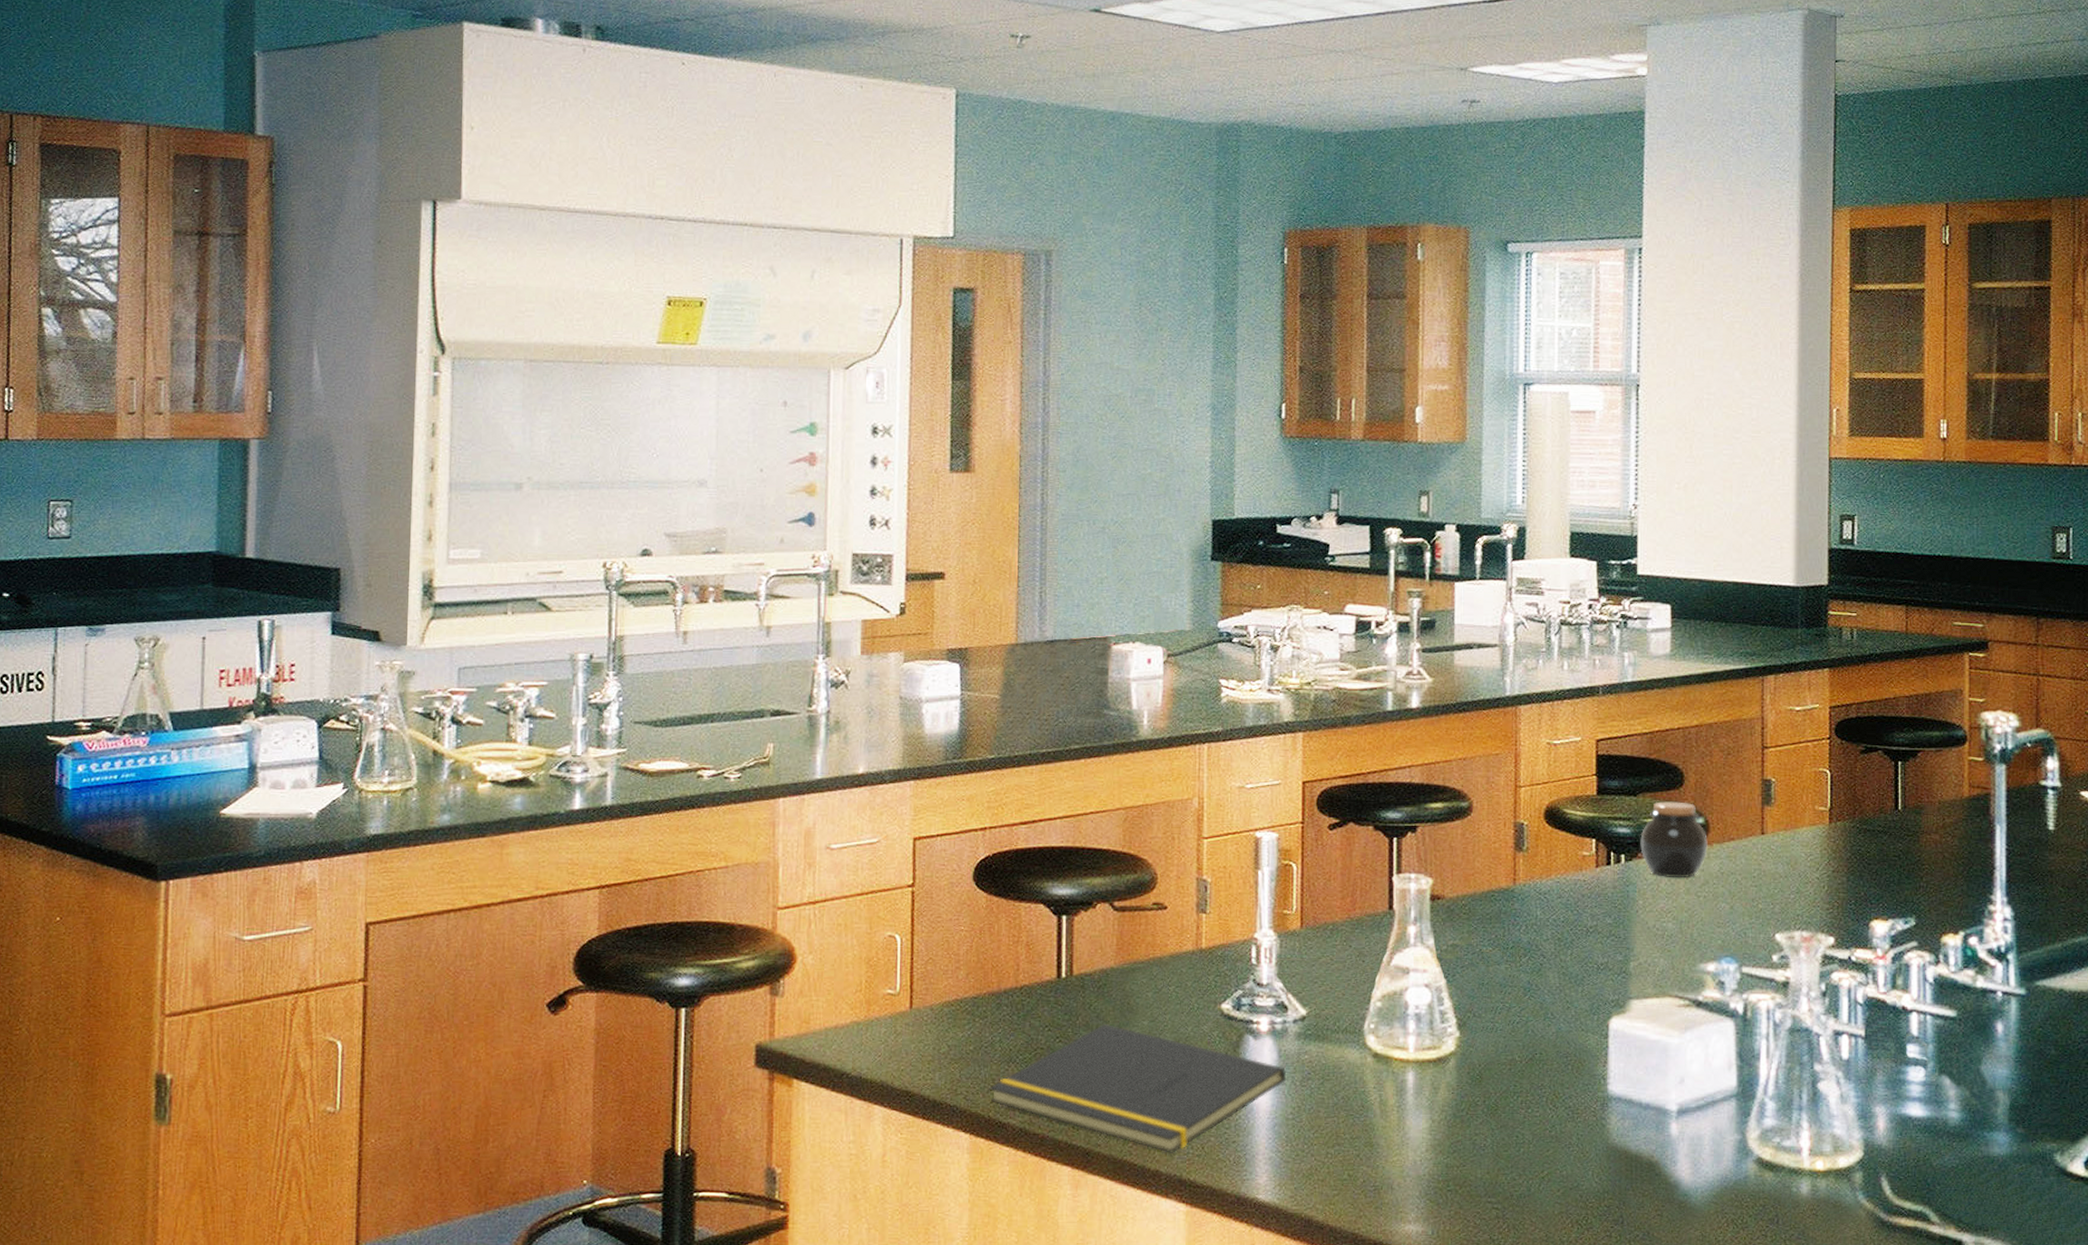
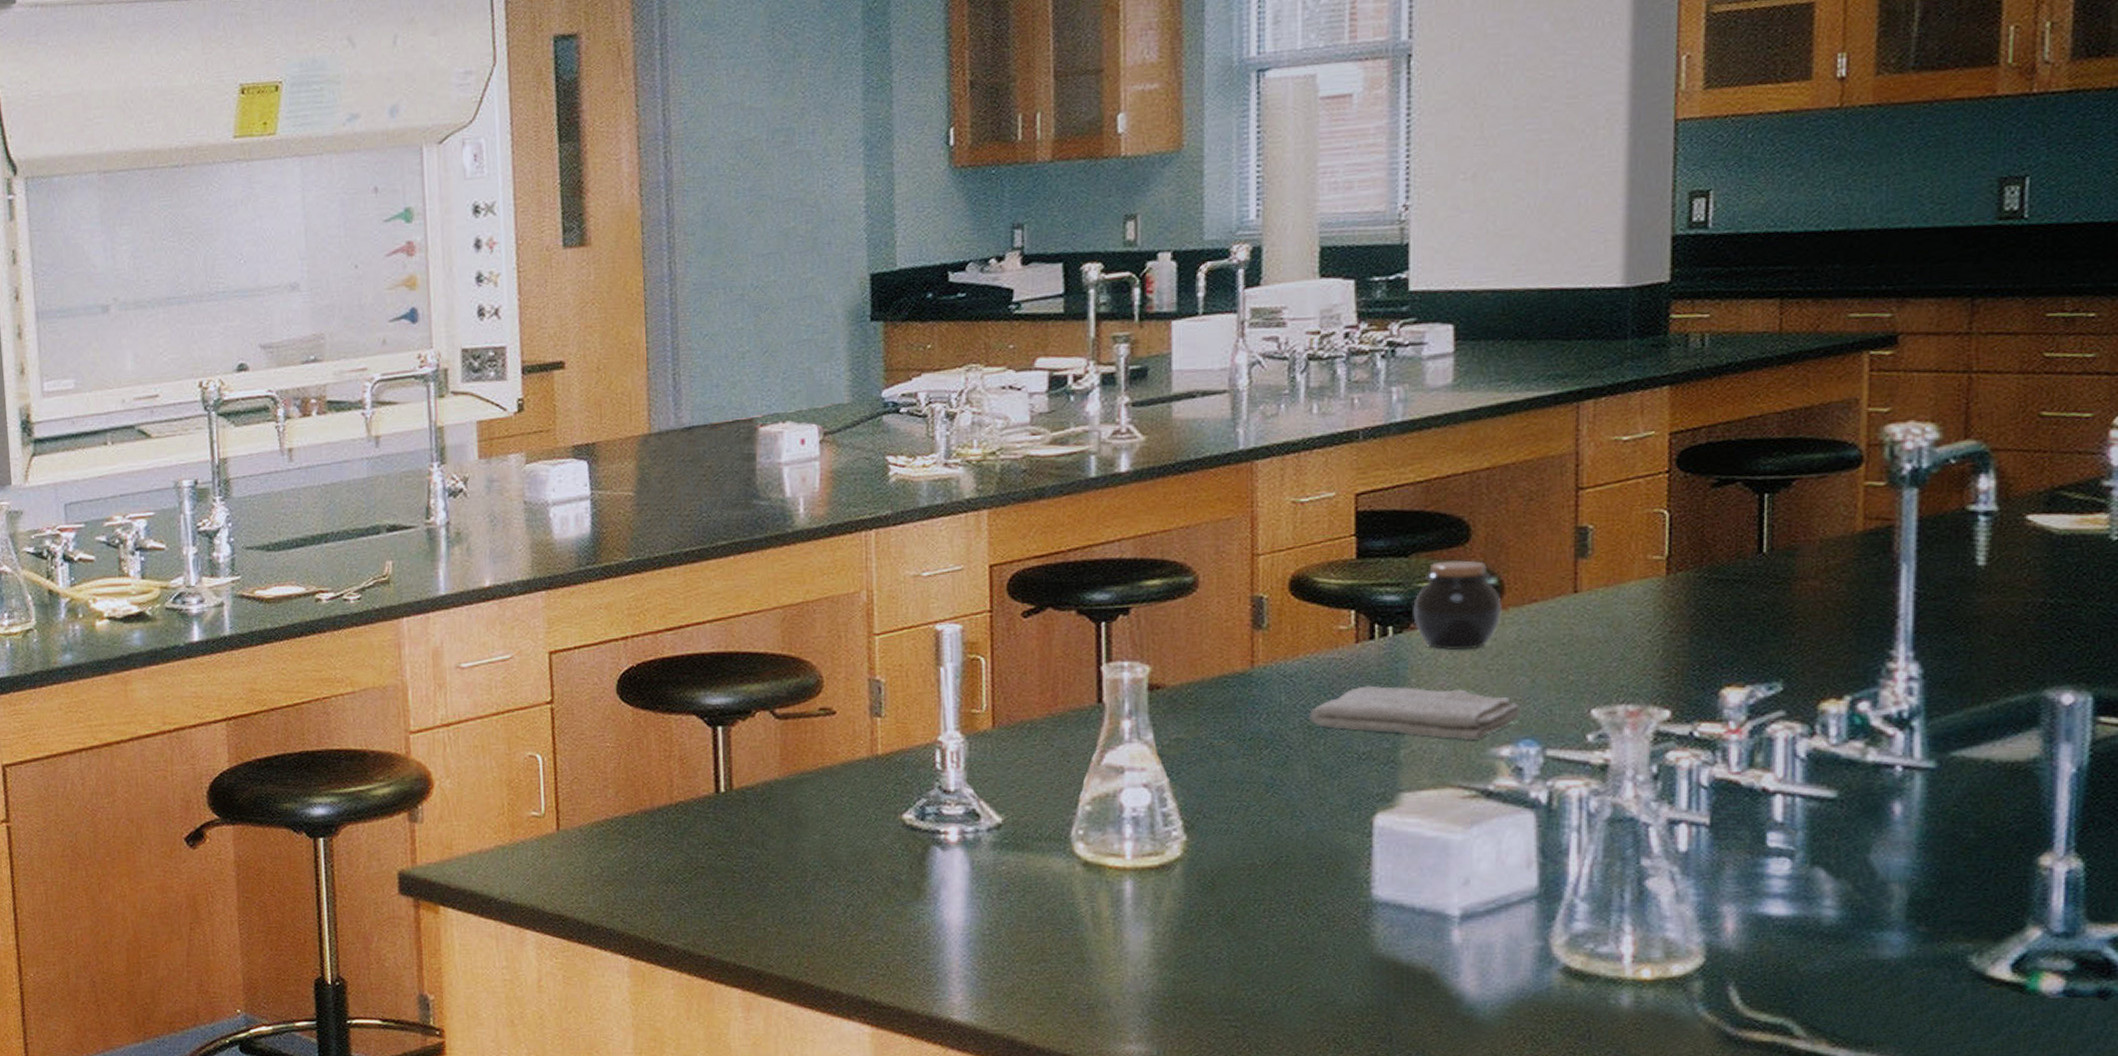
notepad: present [989,1024,1287,1153] -> none [647,840,981,973]
washcloth: none [1559,905,1722,957] -> present [1309,685,1520,741]

